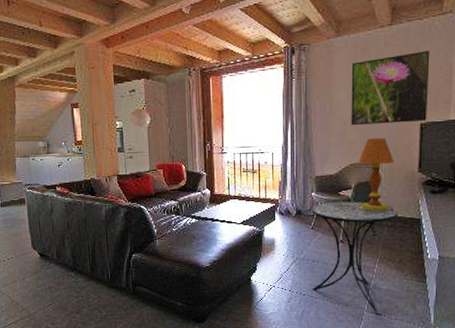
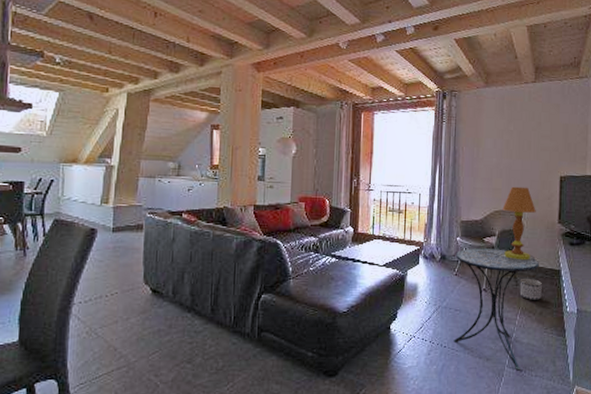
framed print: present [351,50,430,126] -> none [496,109,569,175]
planter: none [377,228,401,249] -> present [519,278,542,300]

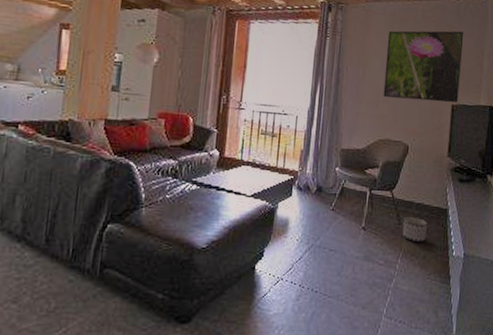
side table: present [453,248,539,371] -> none [326,180,425,321]
table lamp: present [477,186,536,261] -> none [357,113,424,197]
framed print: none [496,109,569,175] -> present [383,30,464,103]

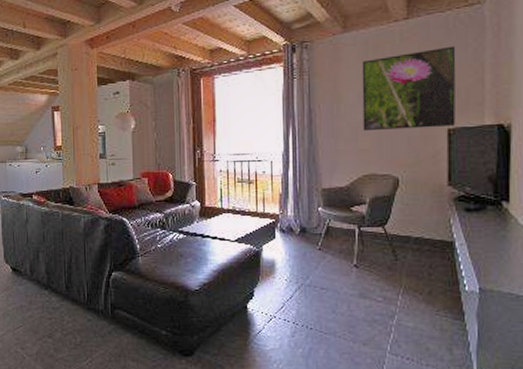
planter: present [402,216,427,242] -> none [400,251,430,277]

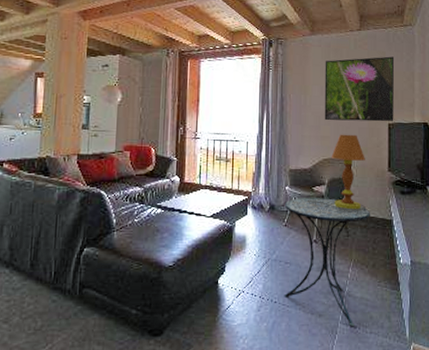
side table: none [319,219,424,358] -> present [284,198,370,327]
table lamp: none [344,145,420,231] -> present [306,134,367,210]

